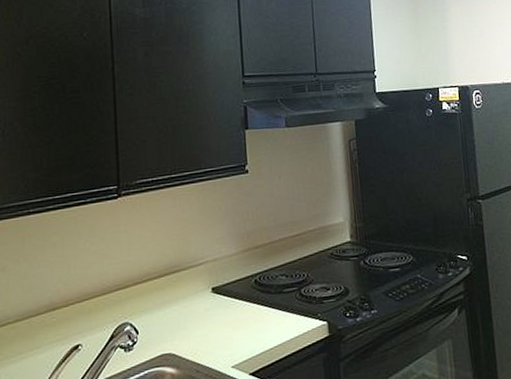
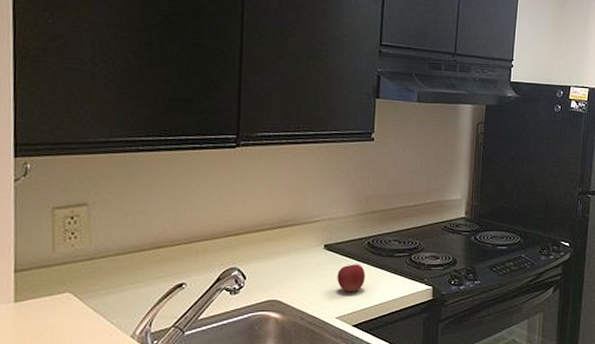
apple: none [228,305,257,338] -> present [337,264,366,293]

